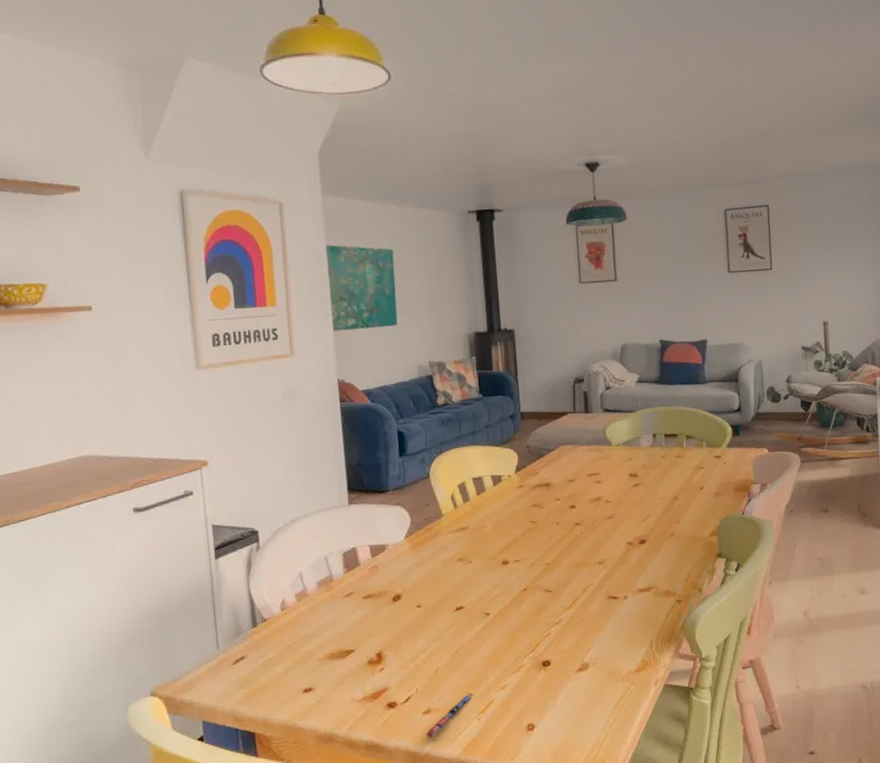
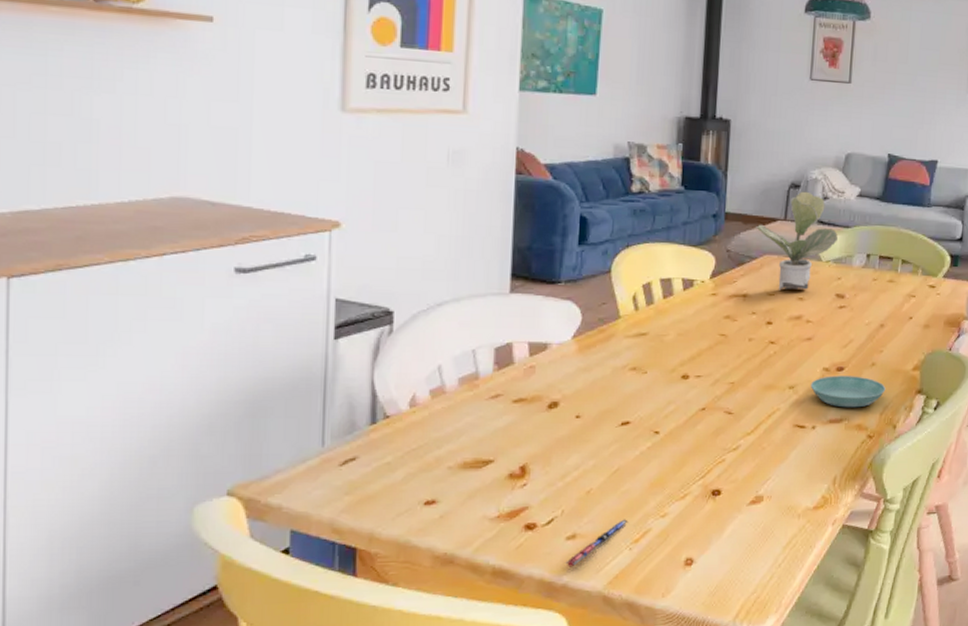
potted plant: none [549,384,624,476] -> present [756,191,838,290]
saucer: none [617,546,687,577] -> present [810,375,886,408]

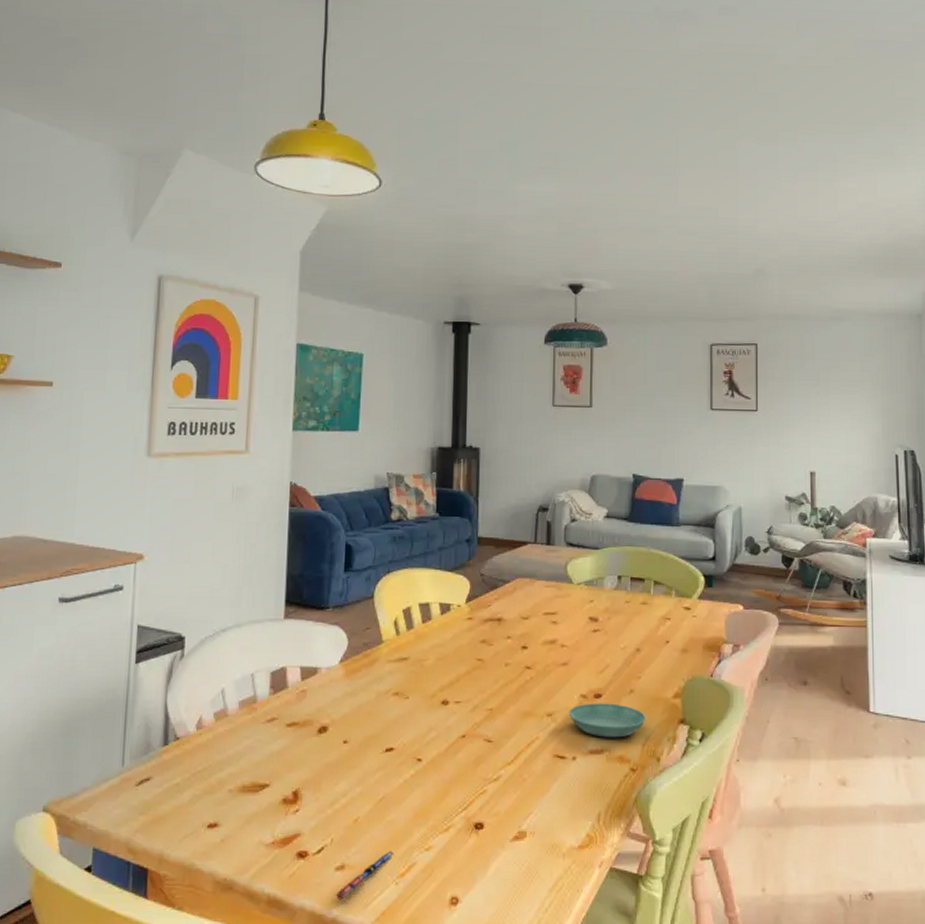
potted plant: present [756,191,838,290] -> none [508,514,587,614]

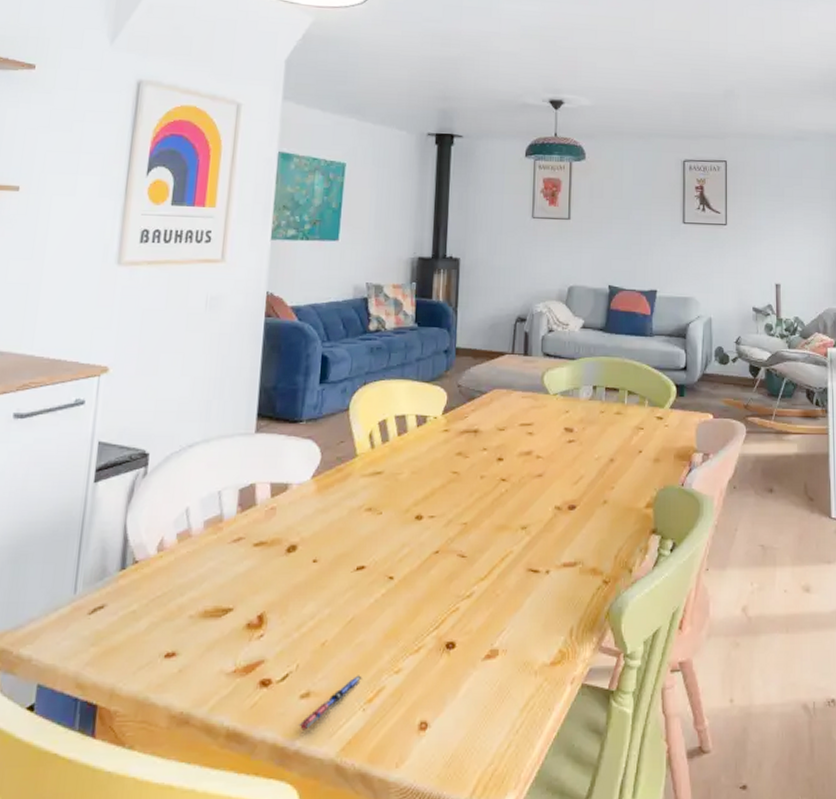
saucer: present [568,703,646,738] -> none [542,514,619,550]

